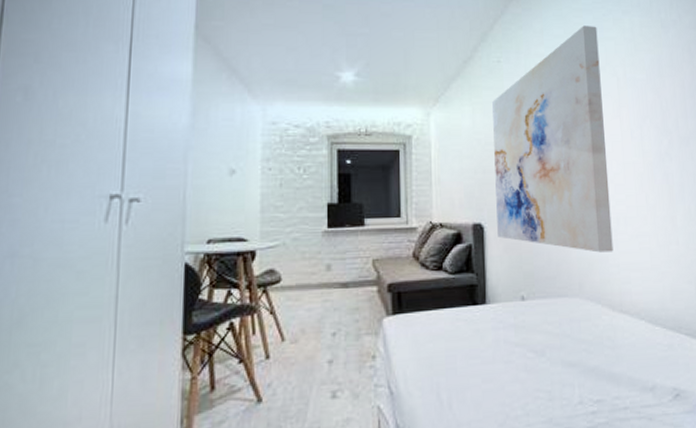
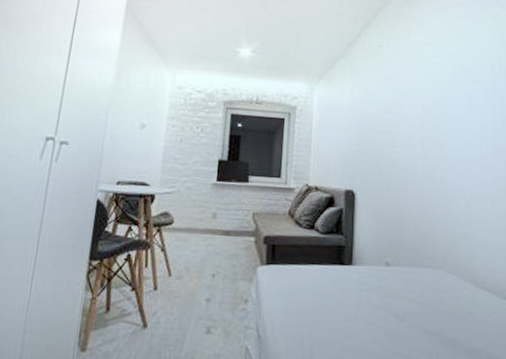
wall art: present [492,25,614,253] -> none [368,18,479,230]

